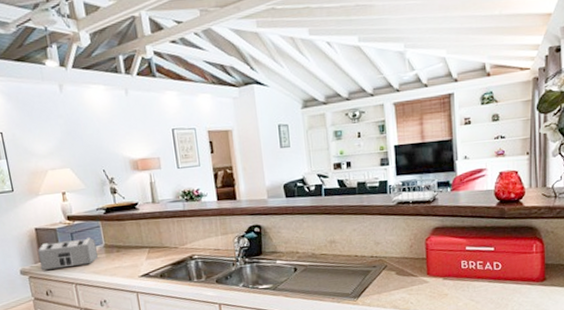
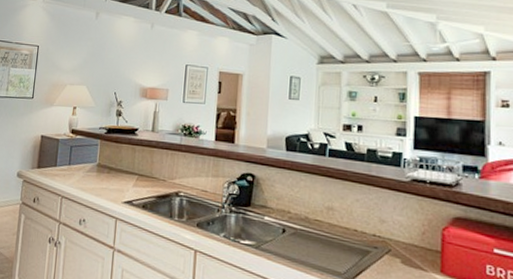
toaster: present [37,237,98,270] -> none [35,151,90,180]

